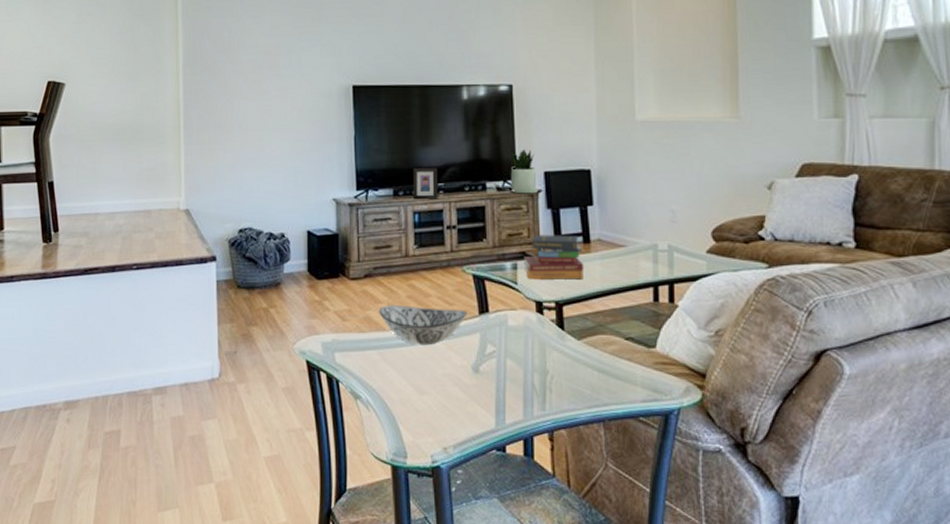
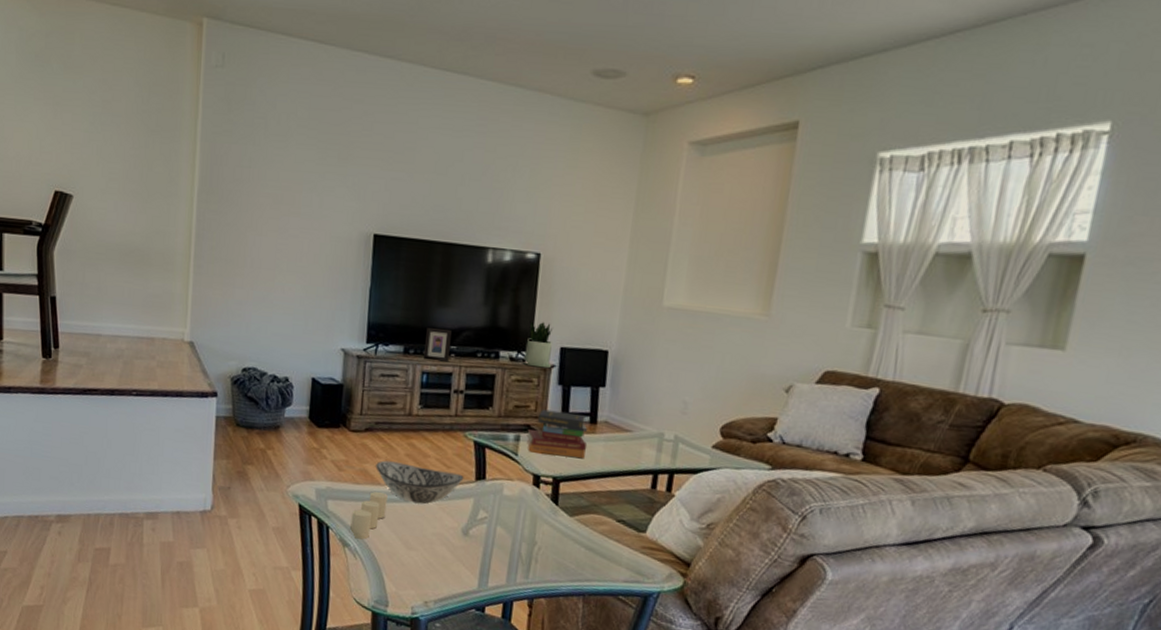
candle: none [360,339,394,391] -> present [350,492,388,540]

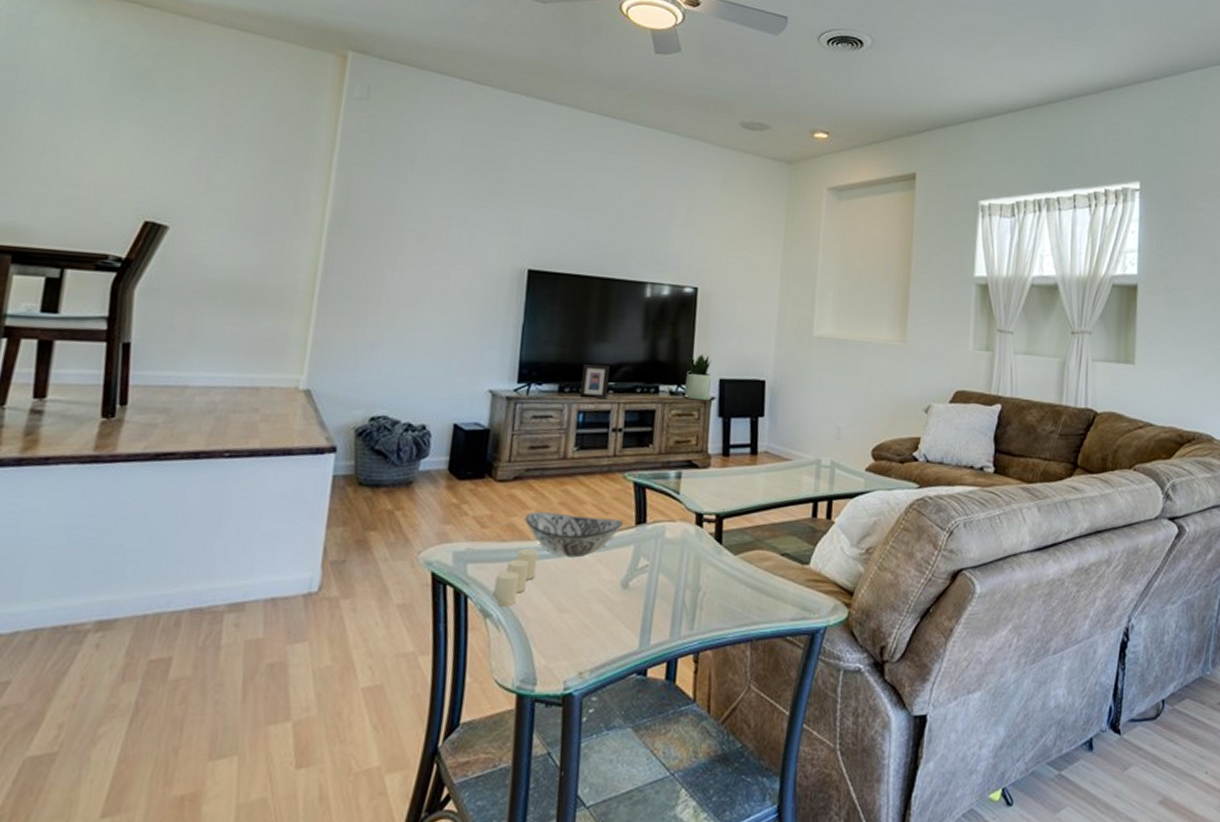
books: present [526,409,588,459] -> none [688,443,749,492]

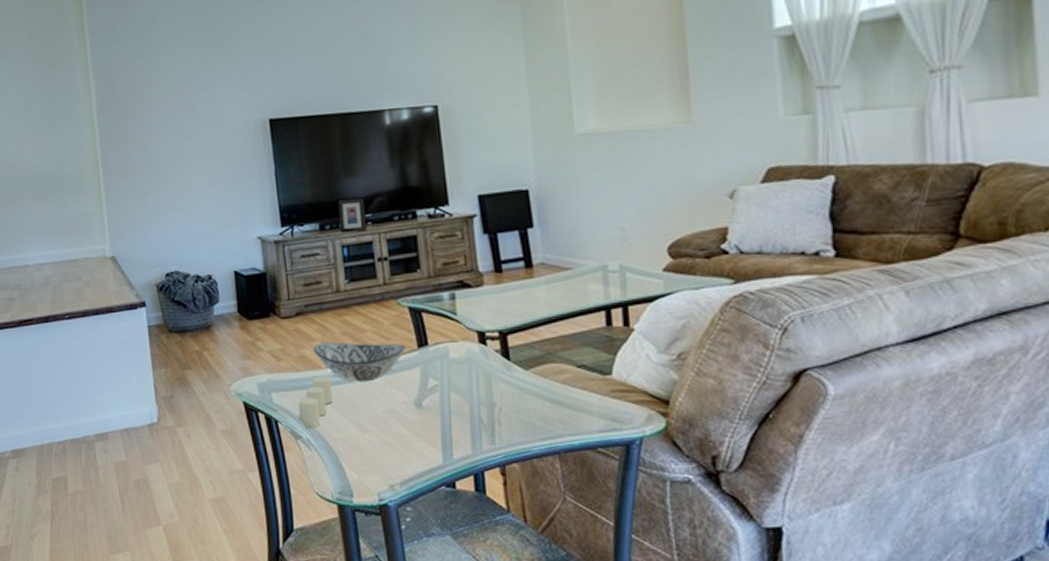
planter: present [681,354,712,402] -> none [440,173,473,222]

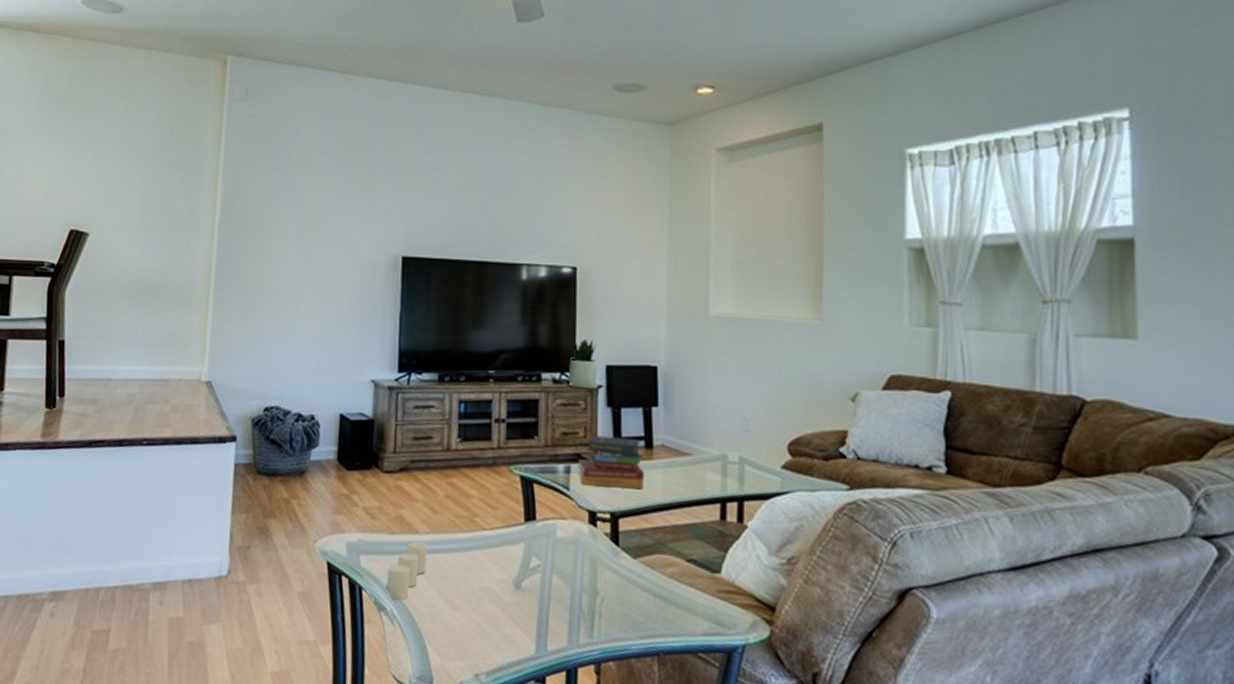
decorative bowl: present [313,342,406,382] -> none [413,504,512,554]
picture frame: present [338,198,366,233] -> none [459,352,489,389]
planter: none [440,173,473,222] -> present [565,339,599,391]
books: none [461,260,528,309] -> present [577,435,645,490]

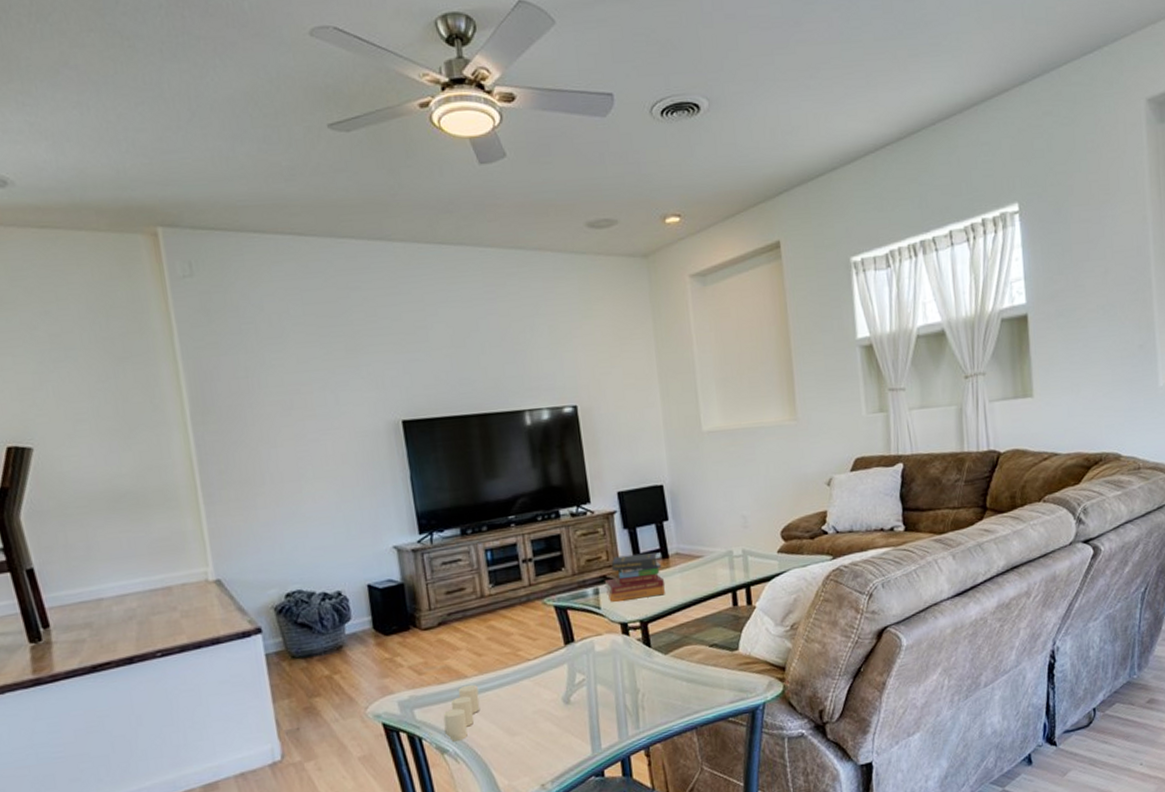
planter: present [565,339,599,391] -> none [582,471,614,519]

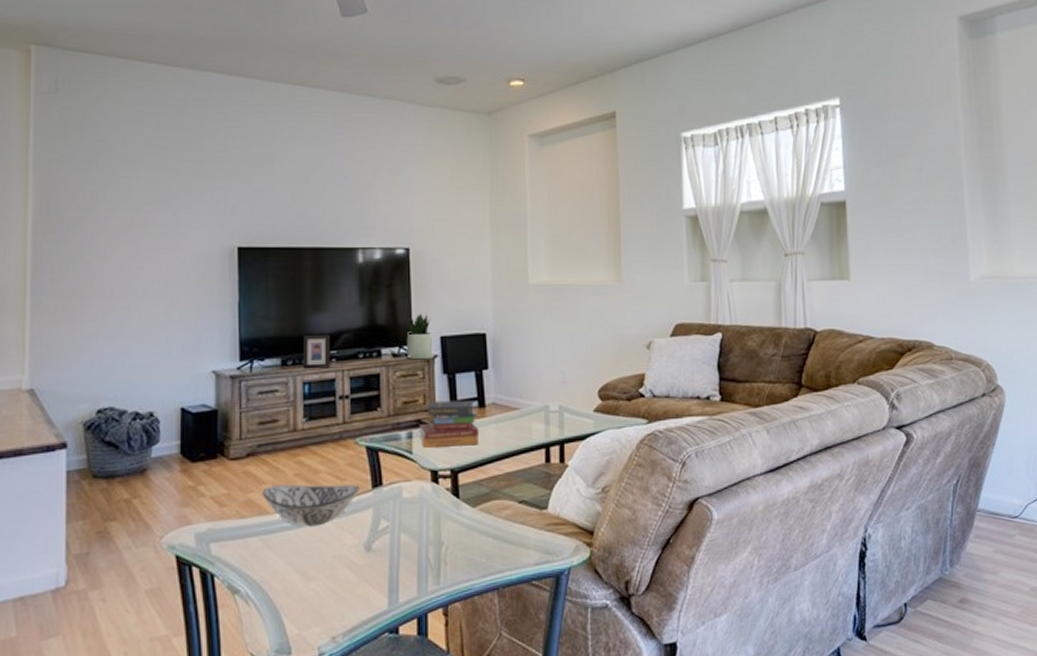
candle: present [443,685,481,743] -> none [239,523,279,583]
decorative bowl: none [458,643,553,687] -> present [262,484,360,527]
picture frame: none [480,500,510,537] -> present [302,334,330,369]
planter: none [582,471,614,519] -> present [403,314,435,361]

